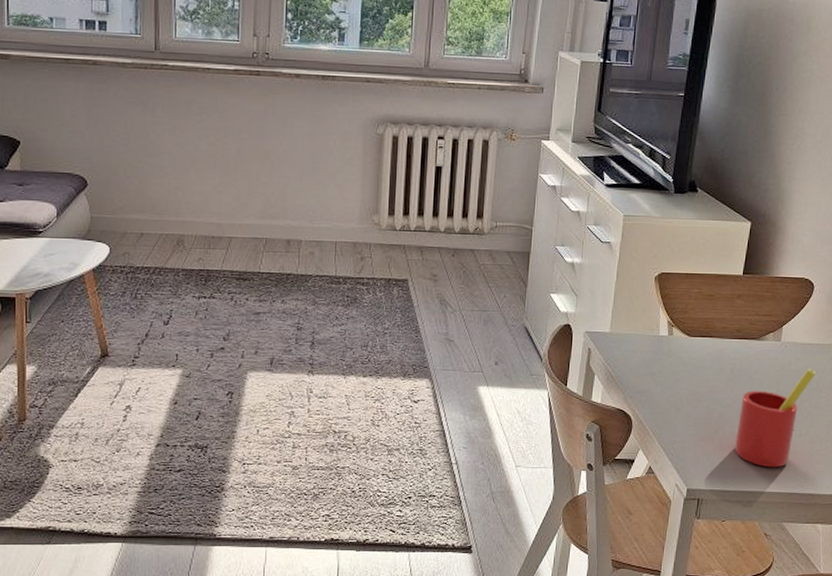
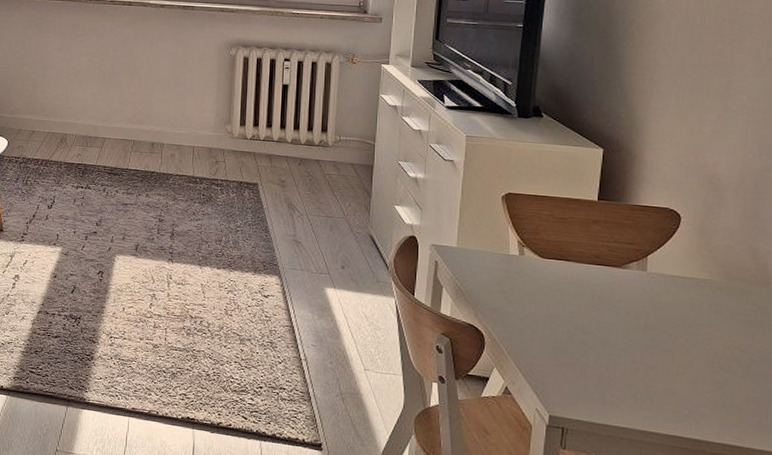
straw: present [735,368,817,468] -> none [601,302,692,406]

